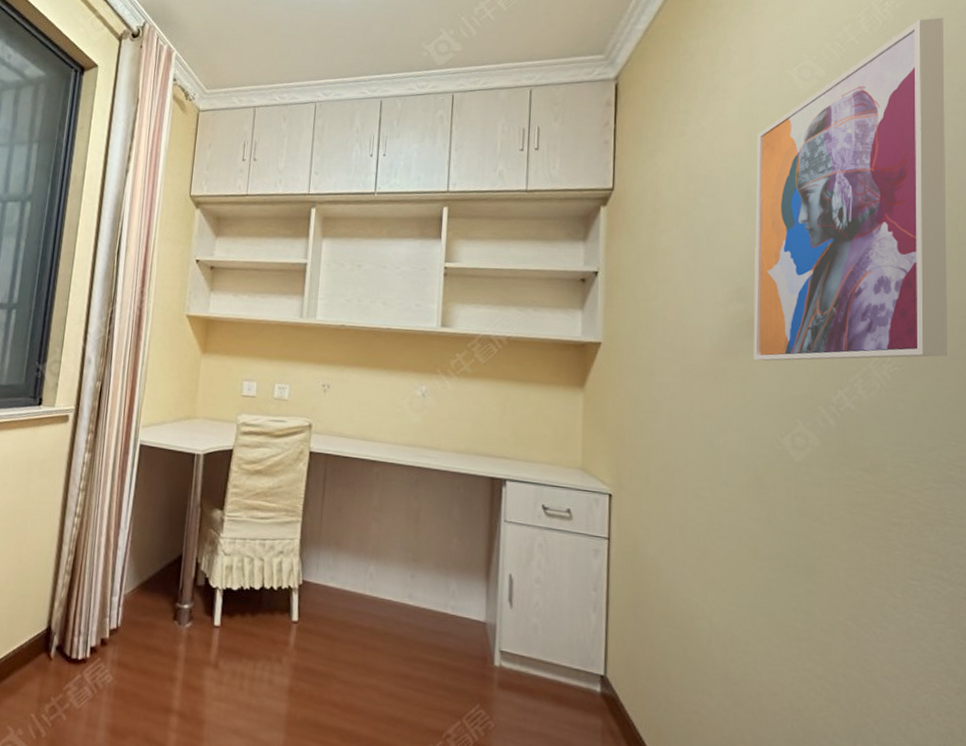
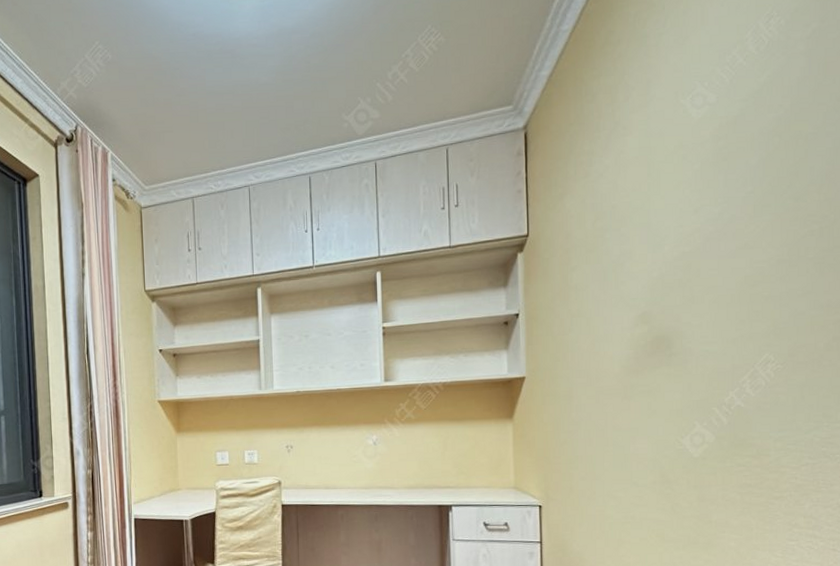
wall art: present [753,17,947,361] -> none [655,29,824,374]

